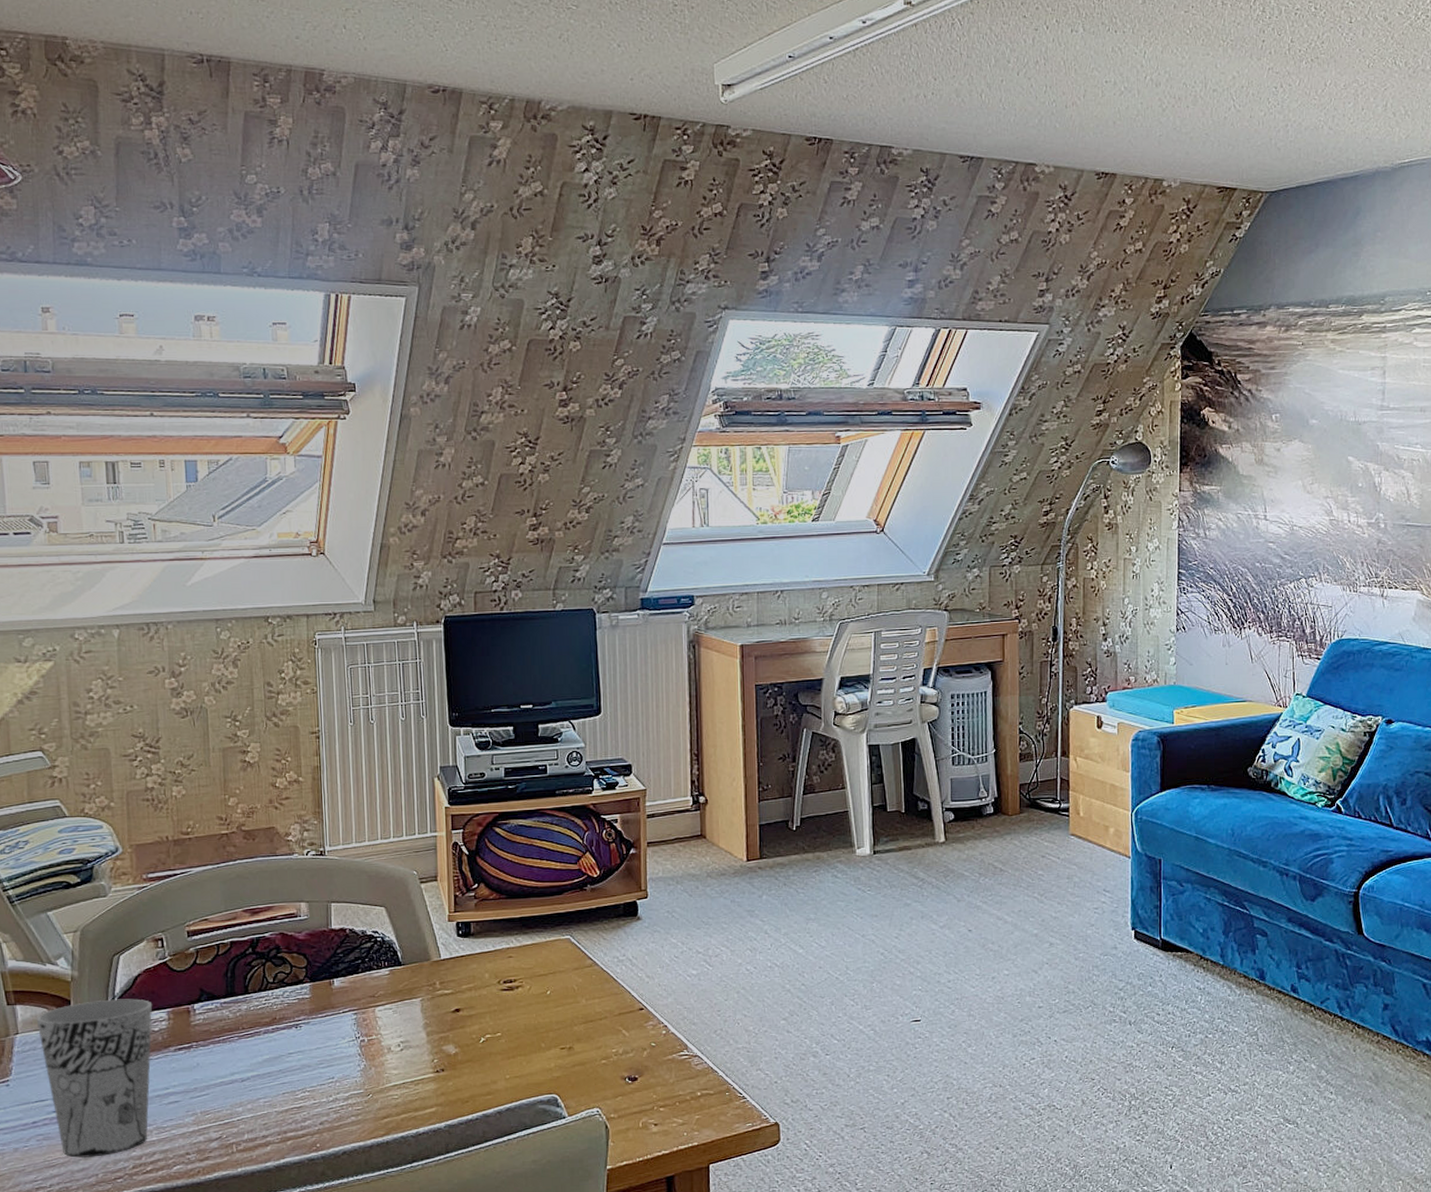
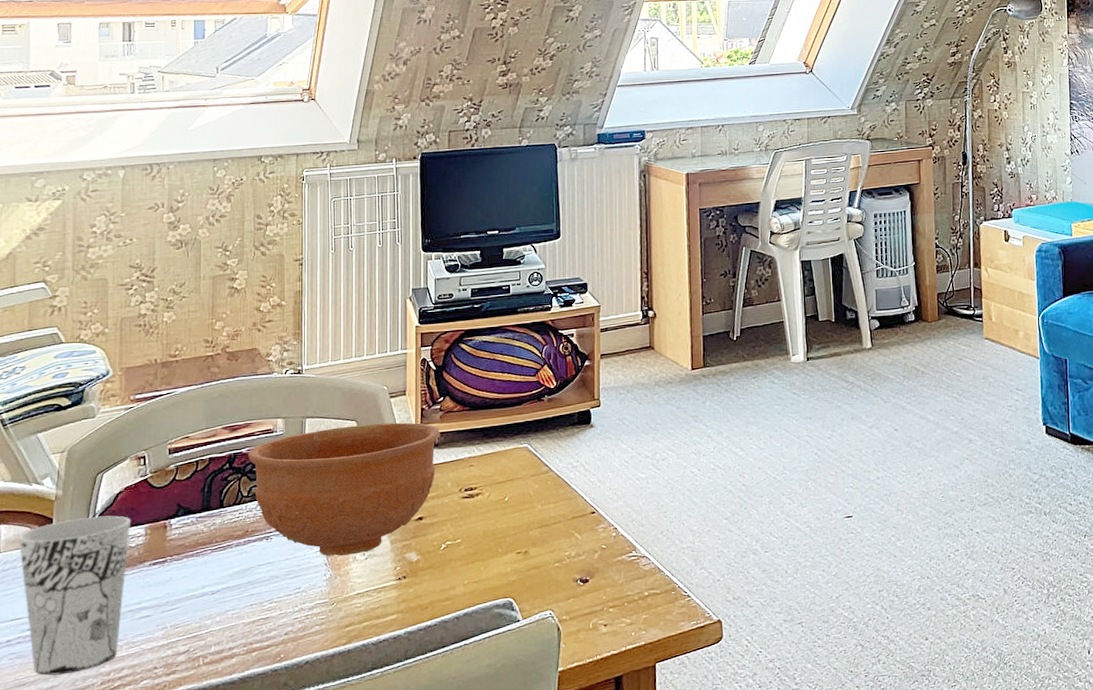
bowl: none [272,909,475,1047] -> present [248,422,440,556]

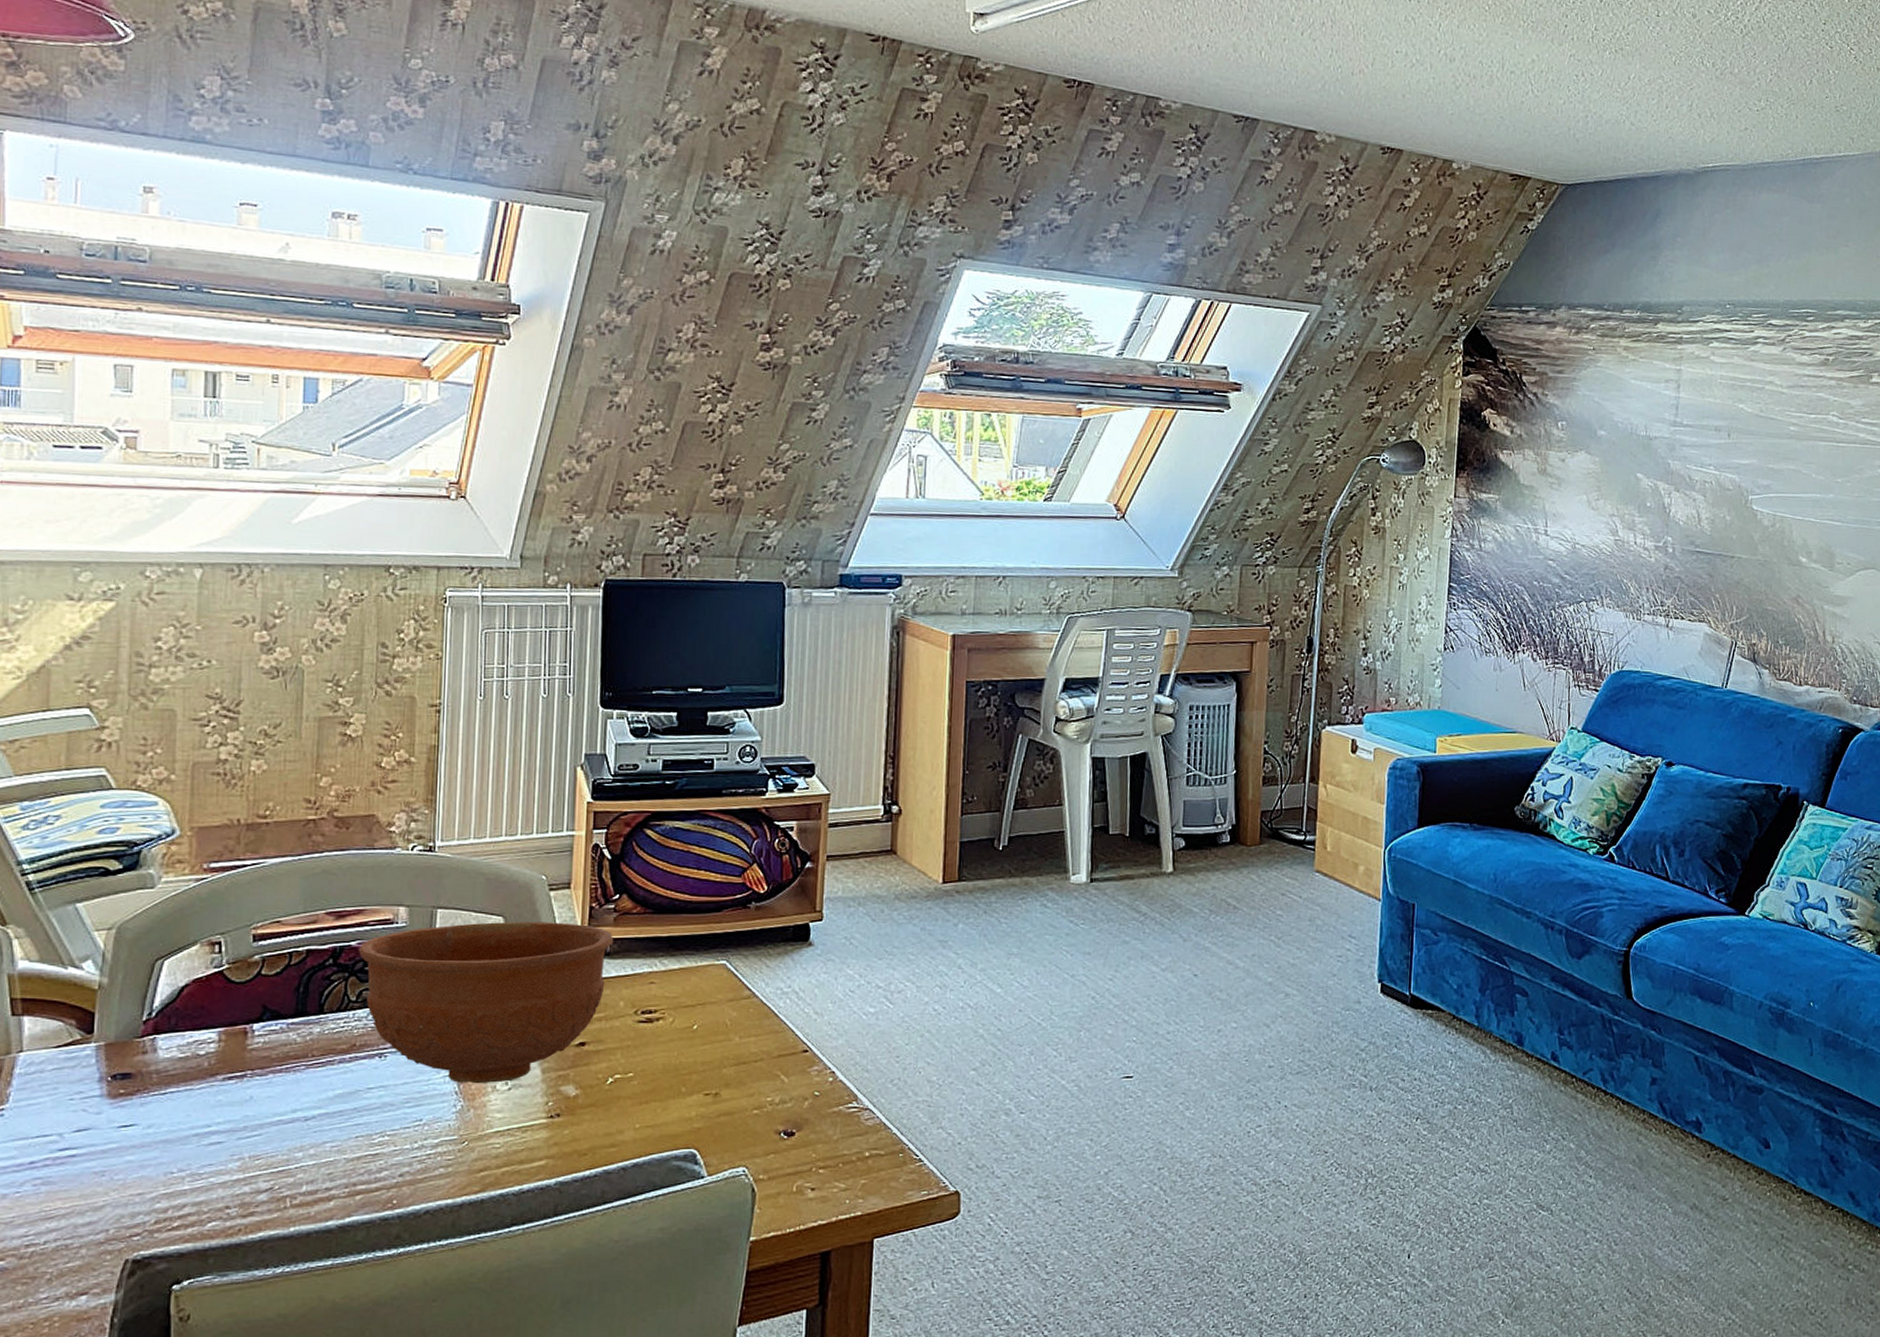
cup: present [18,515,131,676] -> none [47,1013,200,1208]

